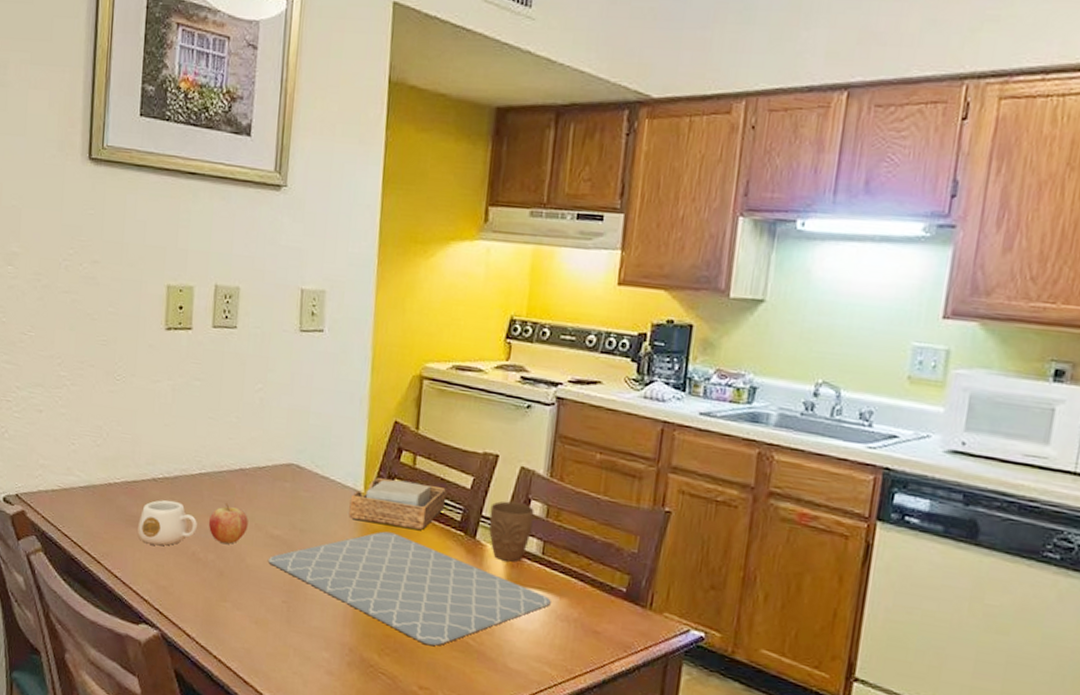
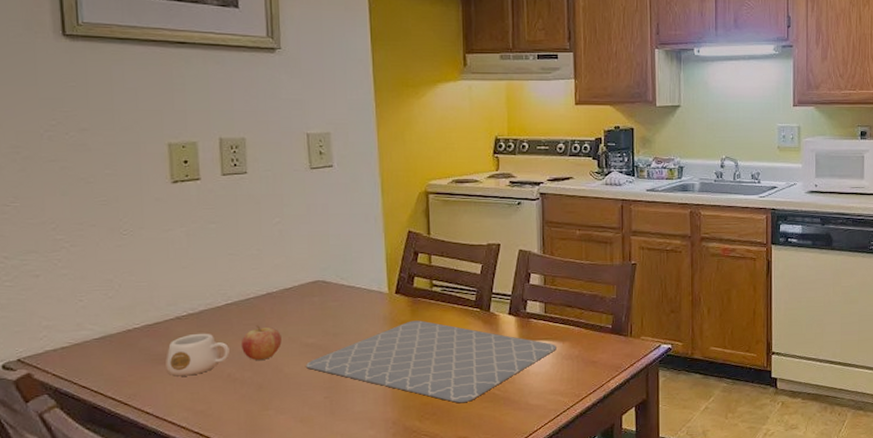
napkin holder: present [349,478,447,530] -> none [377,276,461,316]
cup: present [489,501,534,562] -> none [499,277,535,324]

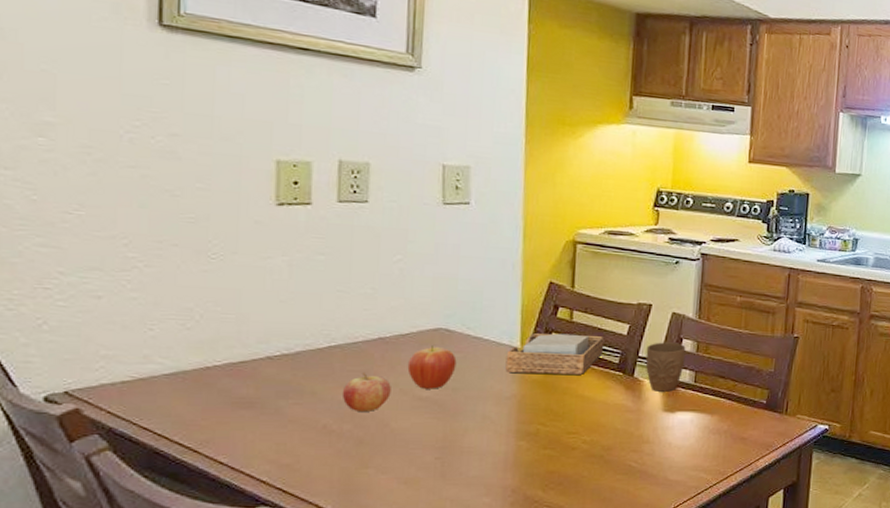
mug: present [166,333,230,377] -> none [249,376,328,424]
fruit: none [293,297,335,336] -> present [407,346,457,389]
placemat: present [306,320,556,404] -> none [417,380,704,474]
napkin holder: none [377,276,461,316] -> present [505,333,605,376]
cup: none [499,277,535,324] -> present [645,342,686,392]

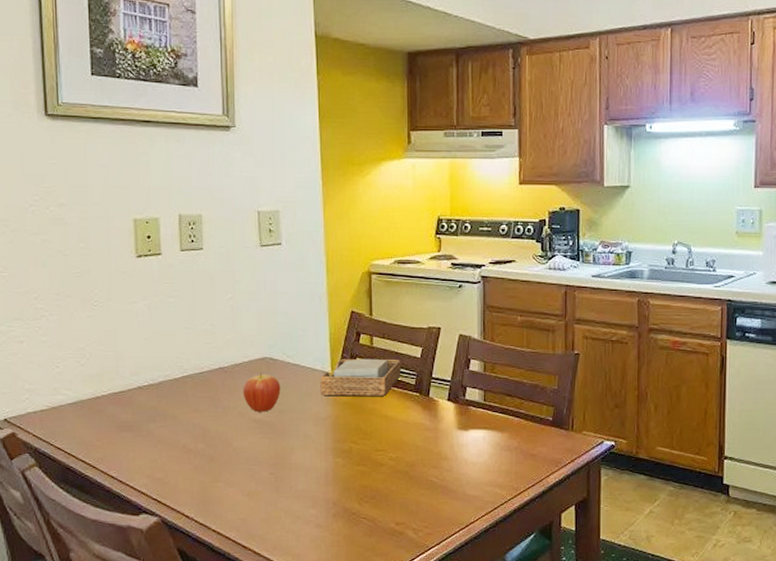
fruit: present [342,371,391,412] -> none [195,398,232,432]
cup: present [645,342,686,392] -> none [438,363,474,411]

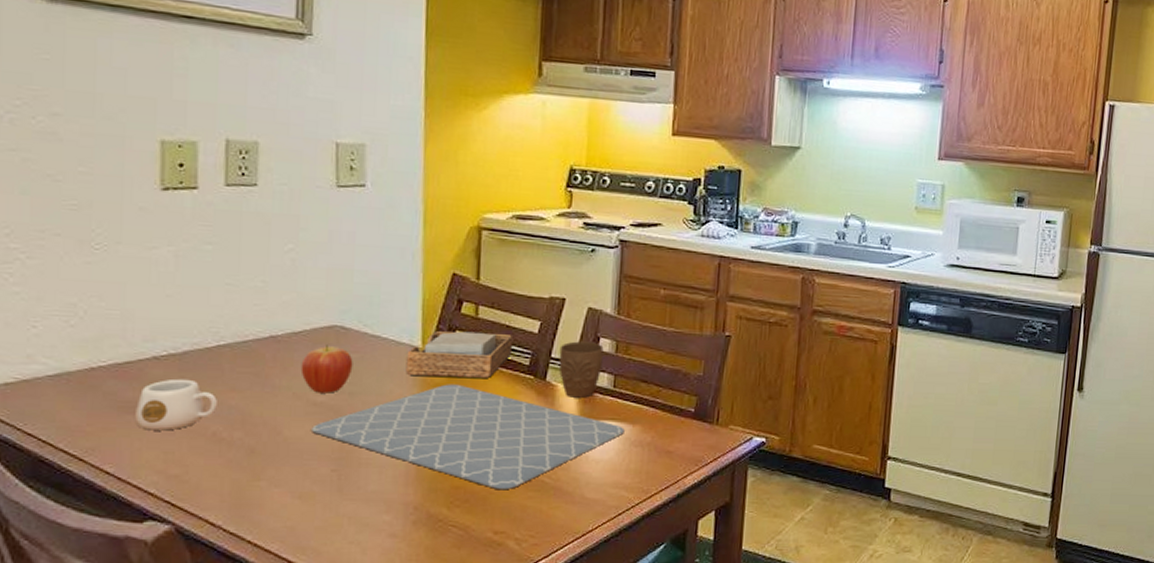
mug: none [129,403,185,444] -> present [135,378,217,431]
placemat: none [254,402,495,489] -> present [312,384,625,490]
cup: none [438,363,474,411] -> present [559,341,604,398]

